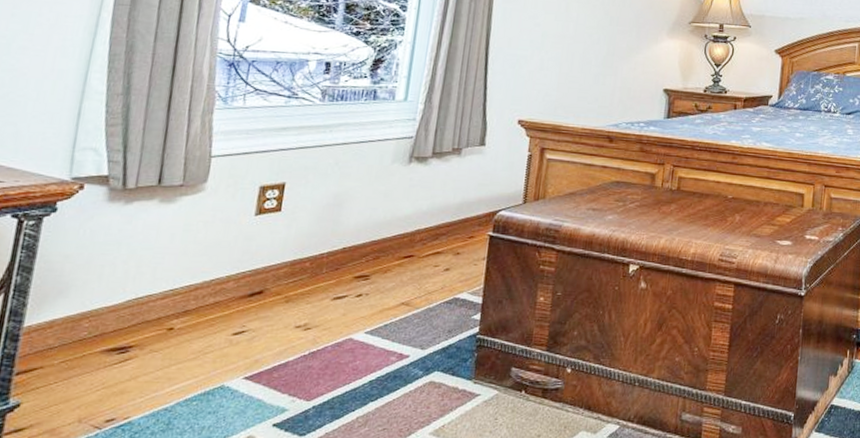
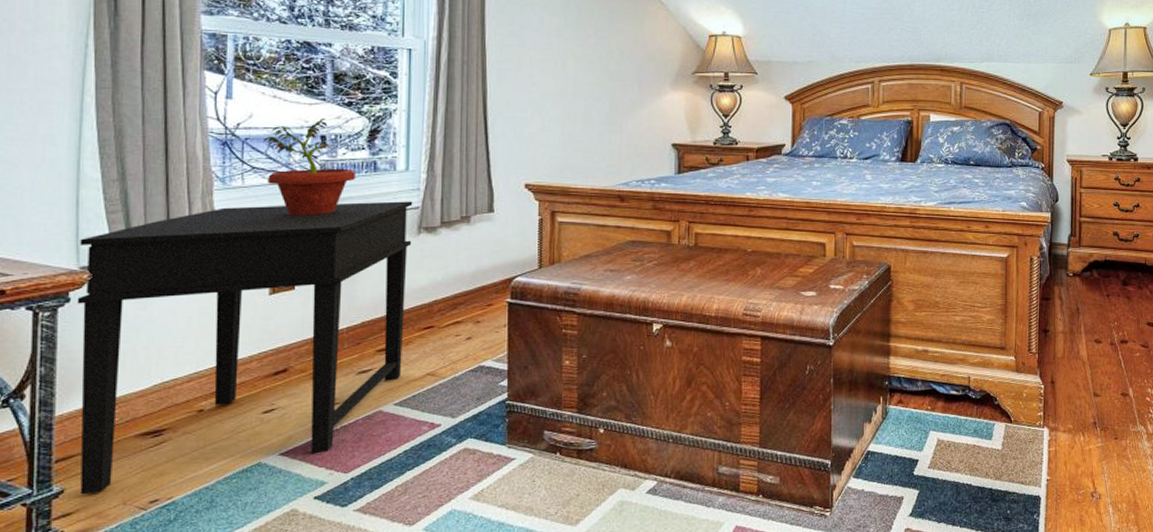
side table: none [36,126,408,410] -> present [77,201,413,495]
potted plant: none [268,46,355,139] -> present [263,119,356,216]

